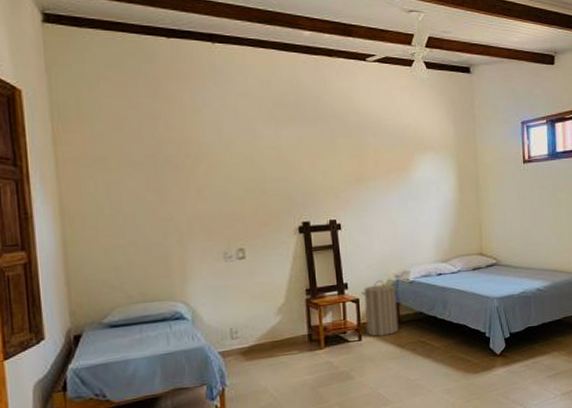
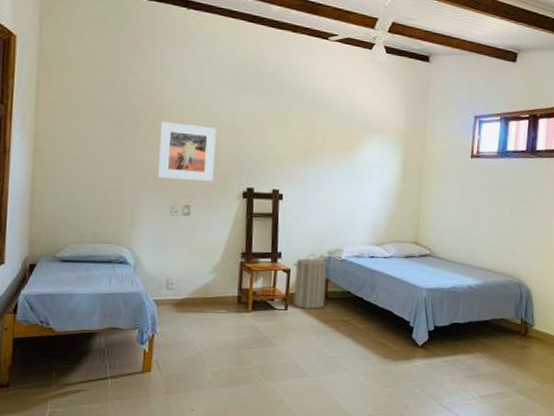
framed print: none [201,164,265,224] -> present [158,121,216,181]

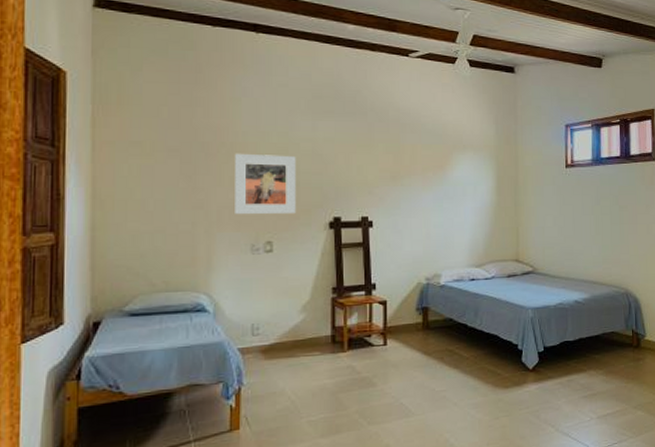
laundry hamper: present [293,253,329,309] -> none [389,282,427,342]

